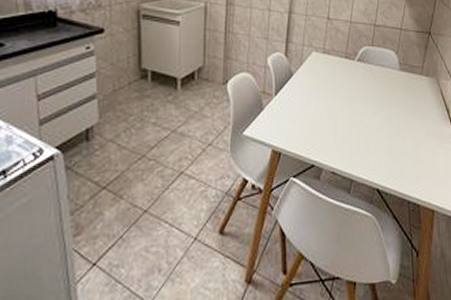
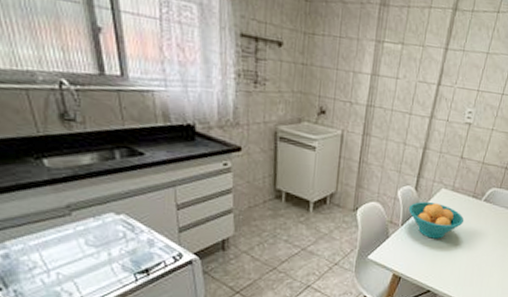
fruit bowl: none [280,67,340,106] -> present [408,201,465,239]

